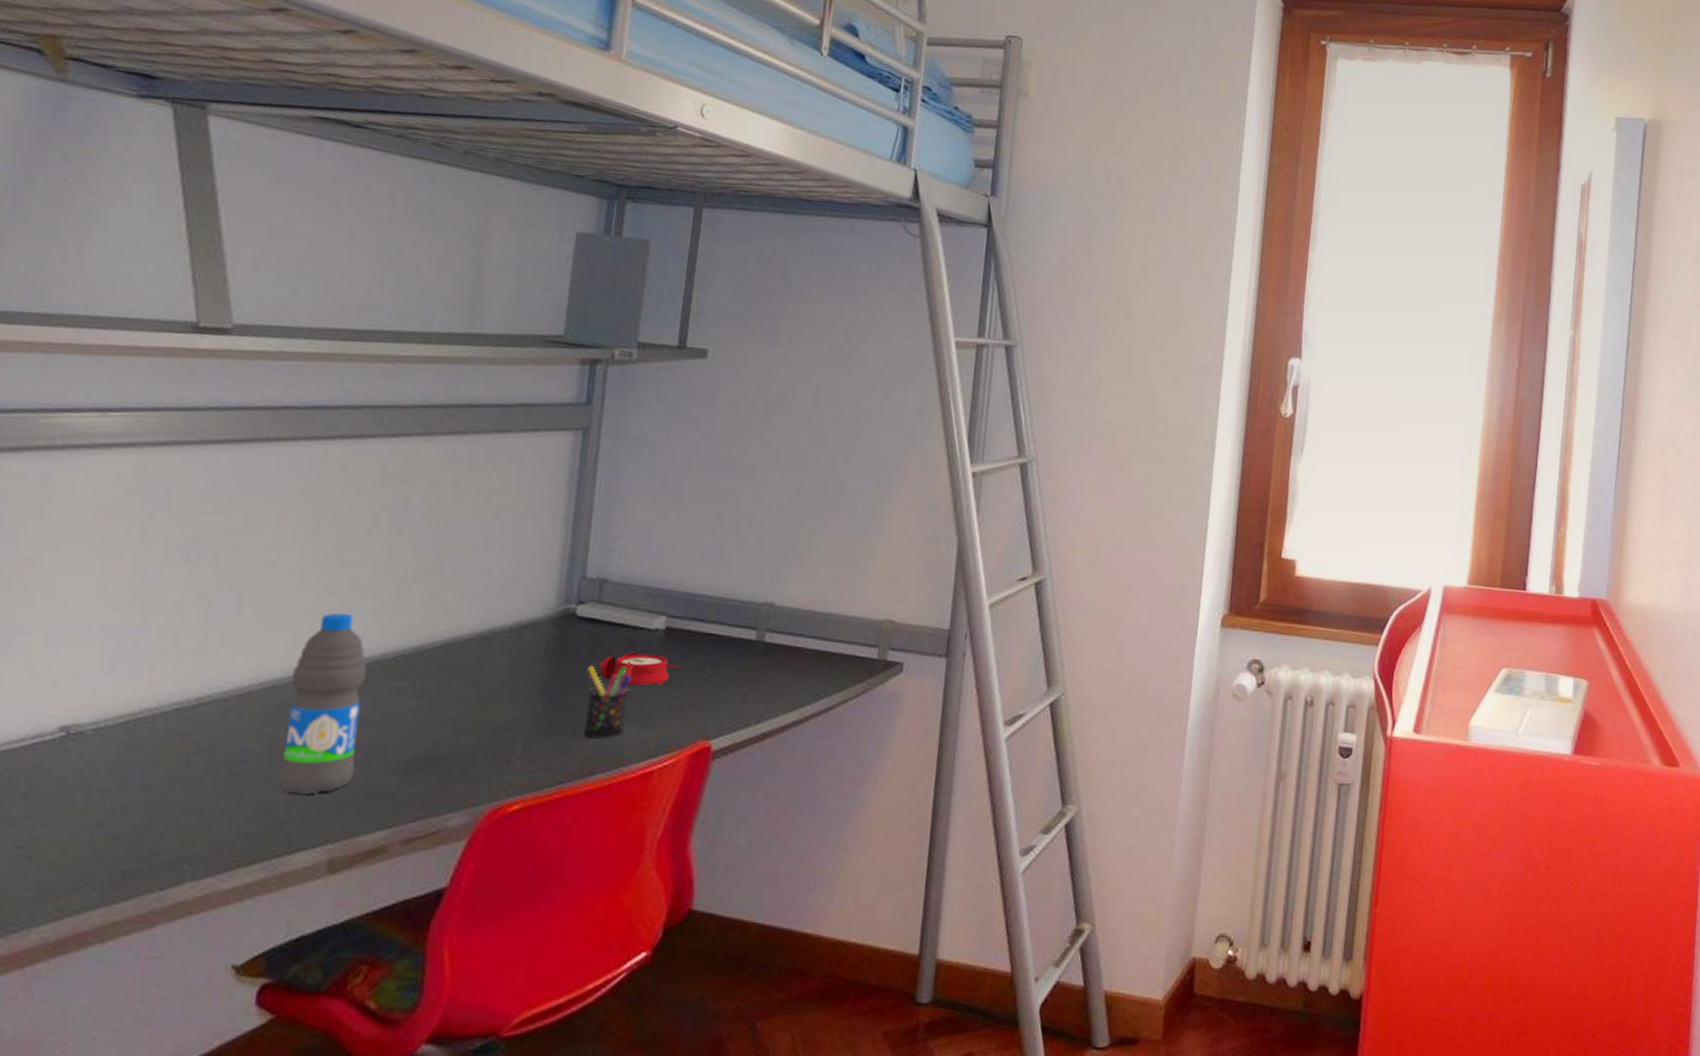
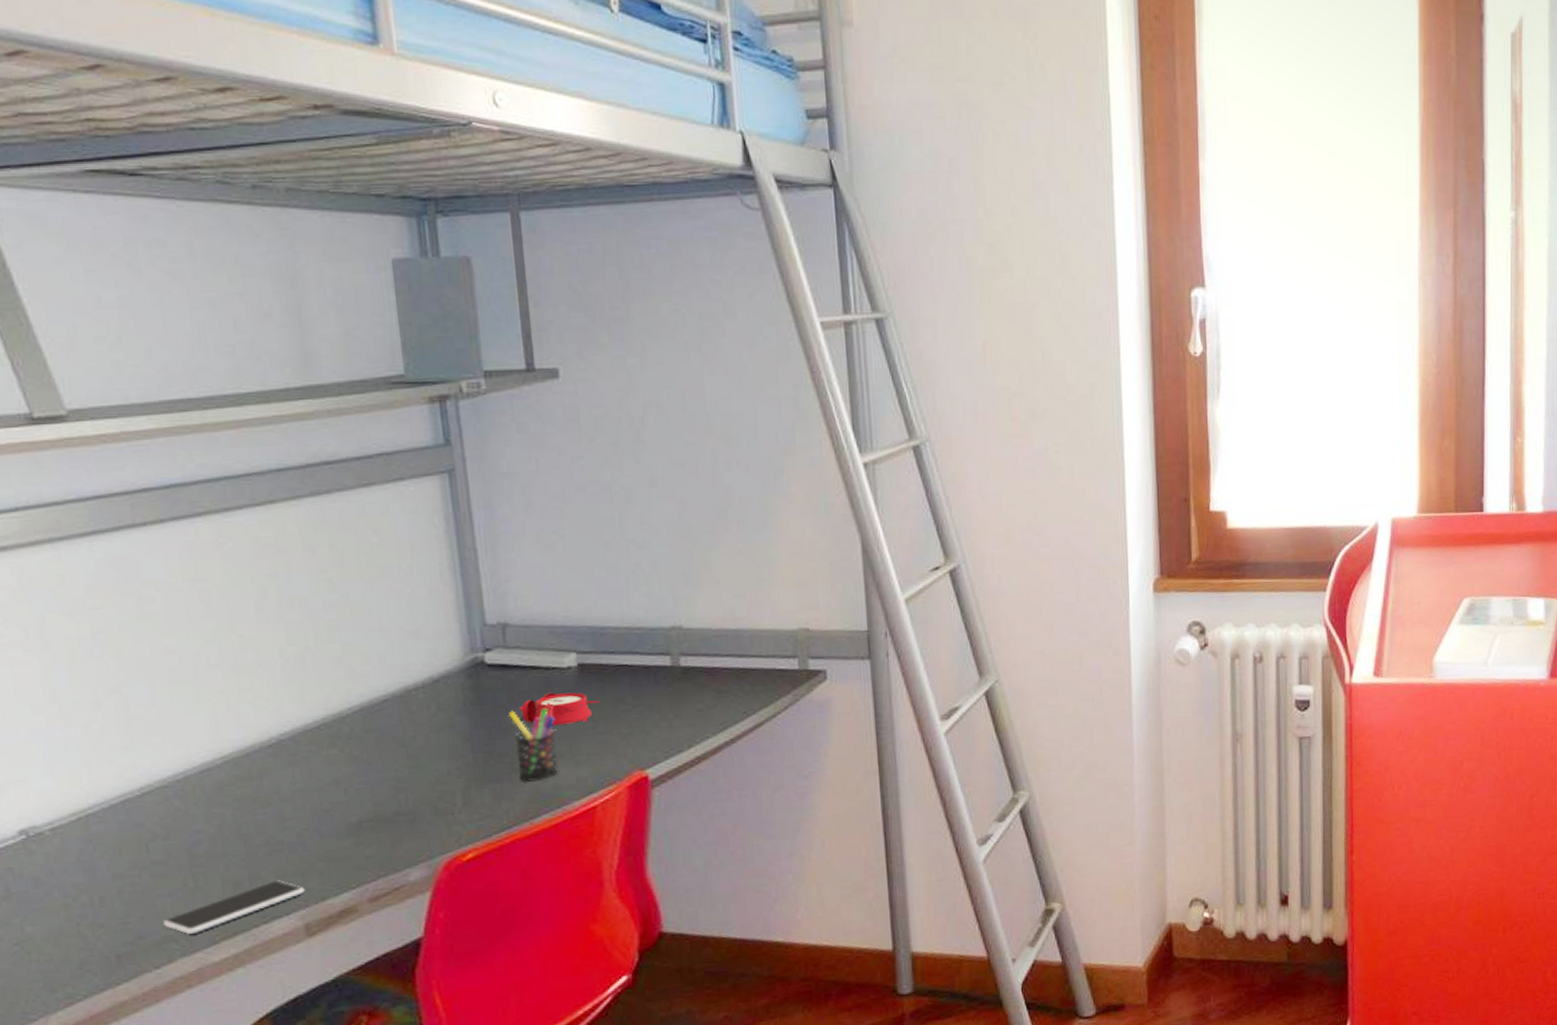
smartphone: none [182,810,339,858] -> present [164,880,305,935]
water bottle: present [278,613,367,794] -> none [223,689,308,867]

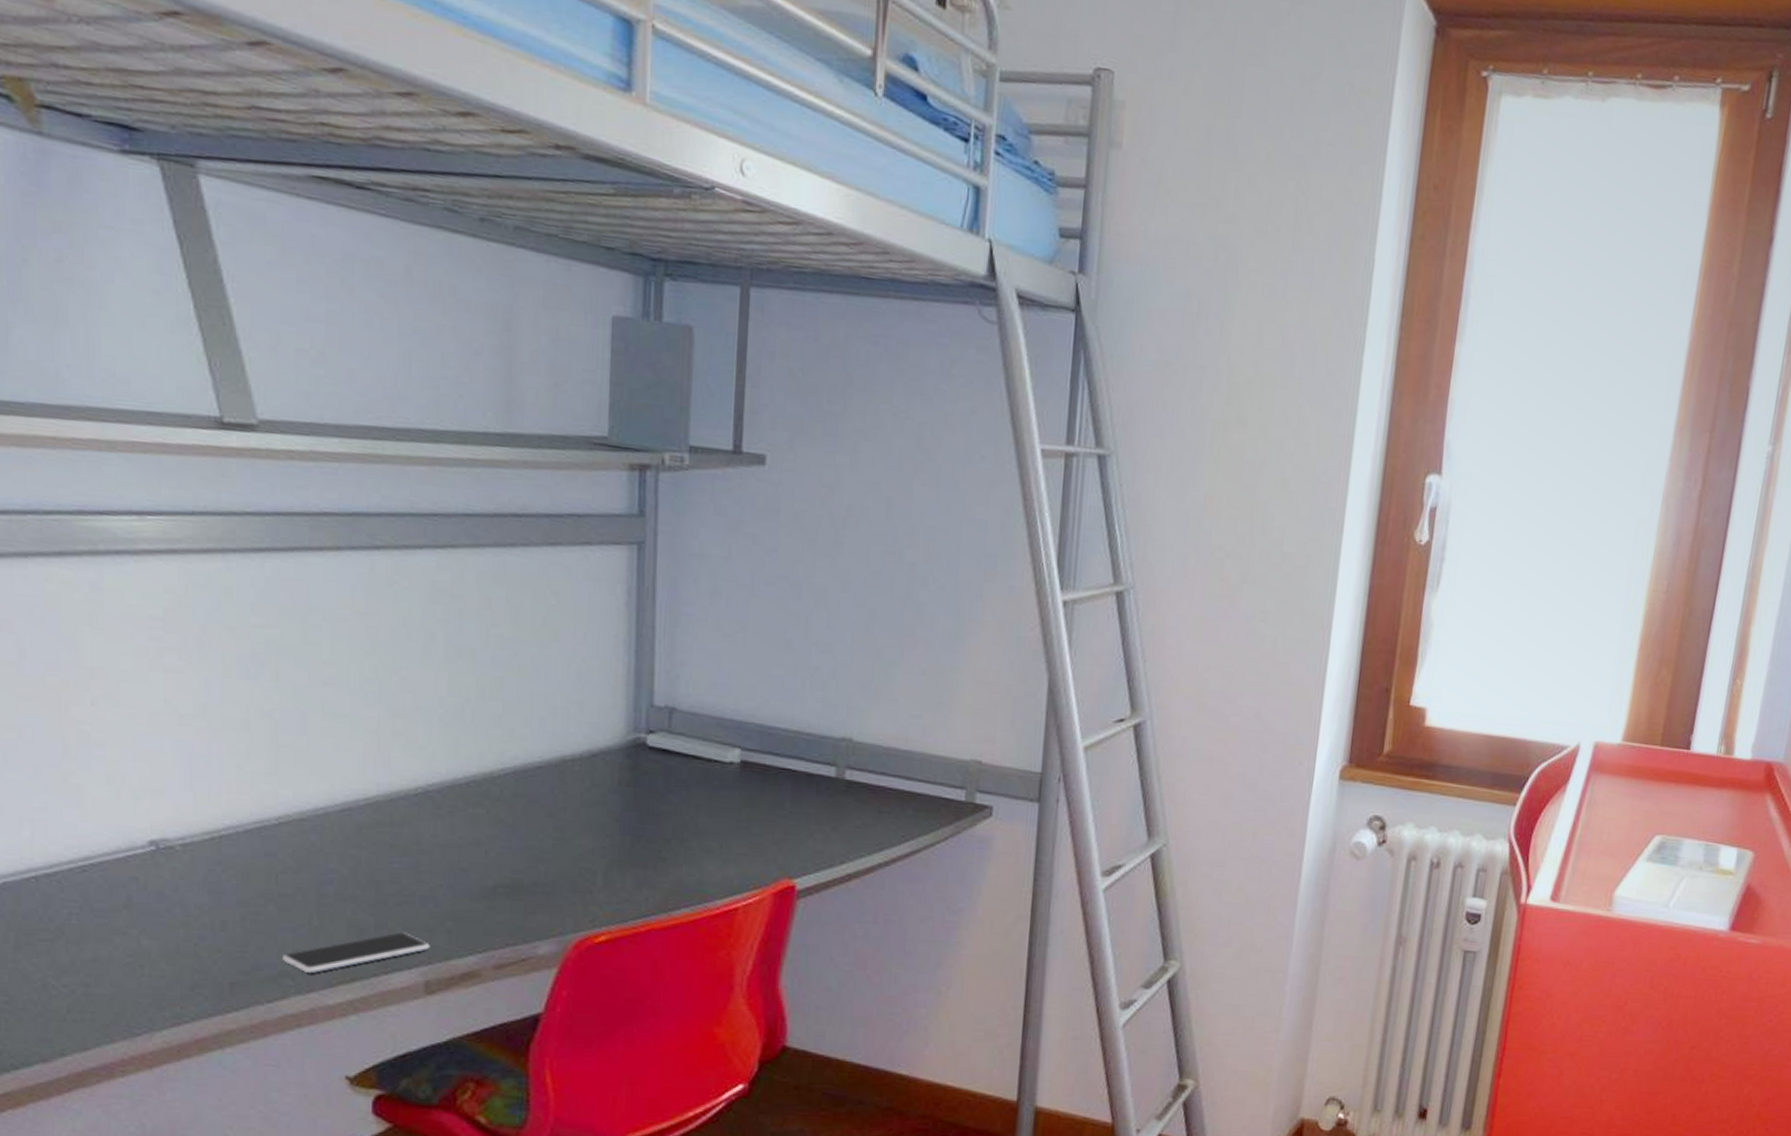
pen holder: present [509,703,558,782] -> none [663,796,709,874]
alarm clock: present [519,692,600,725] -> none [675,785,758,821]

